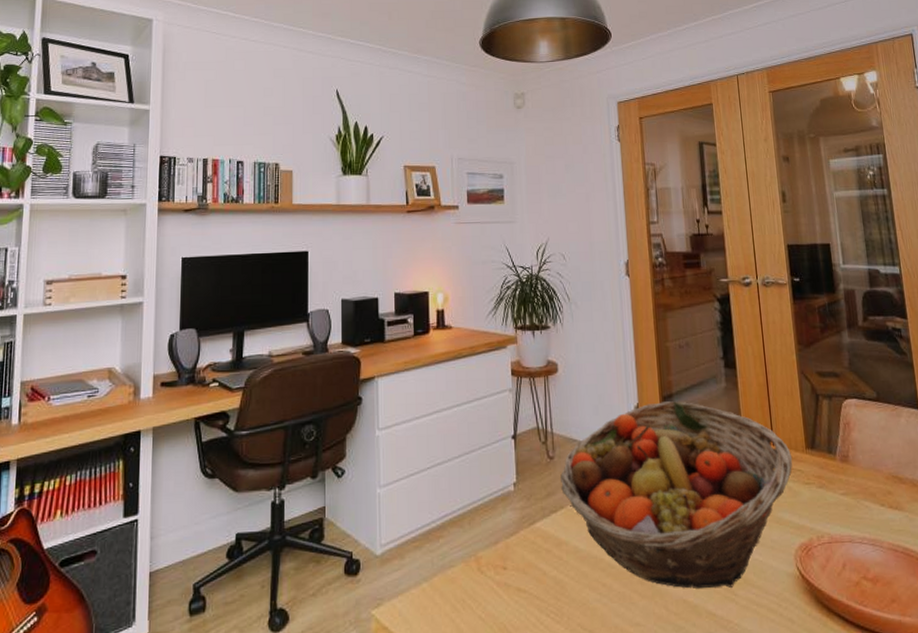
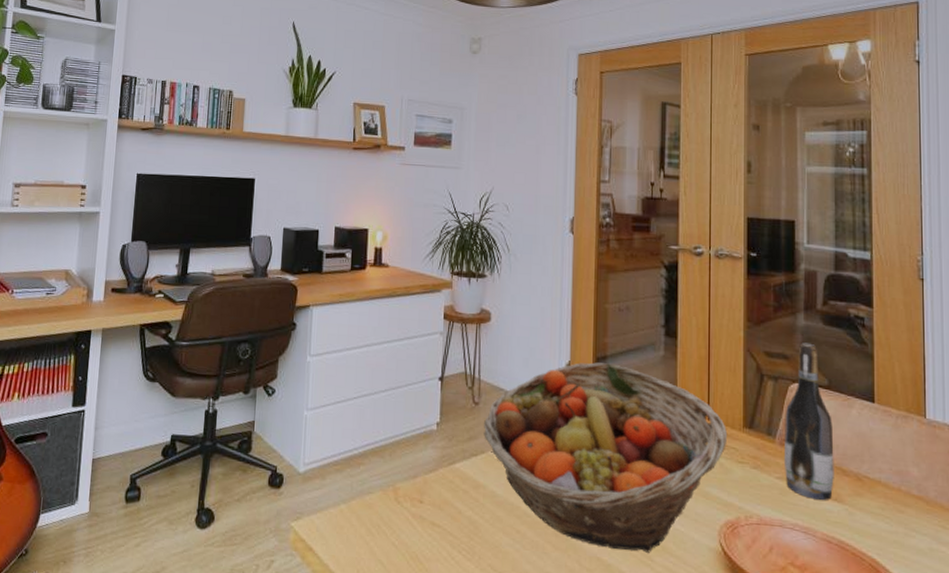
wine bottle: none [842,359,893,511] -> present [783,342,834,500]

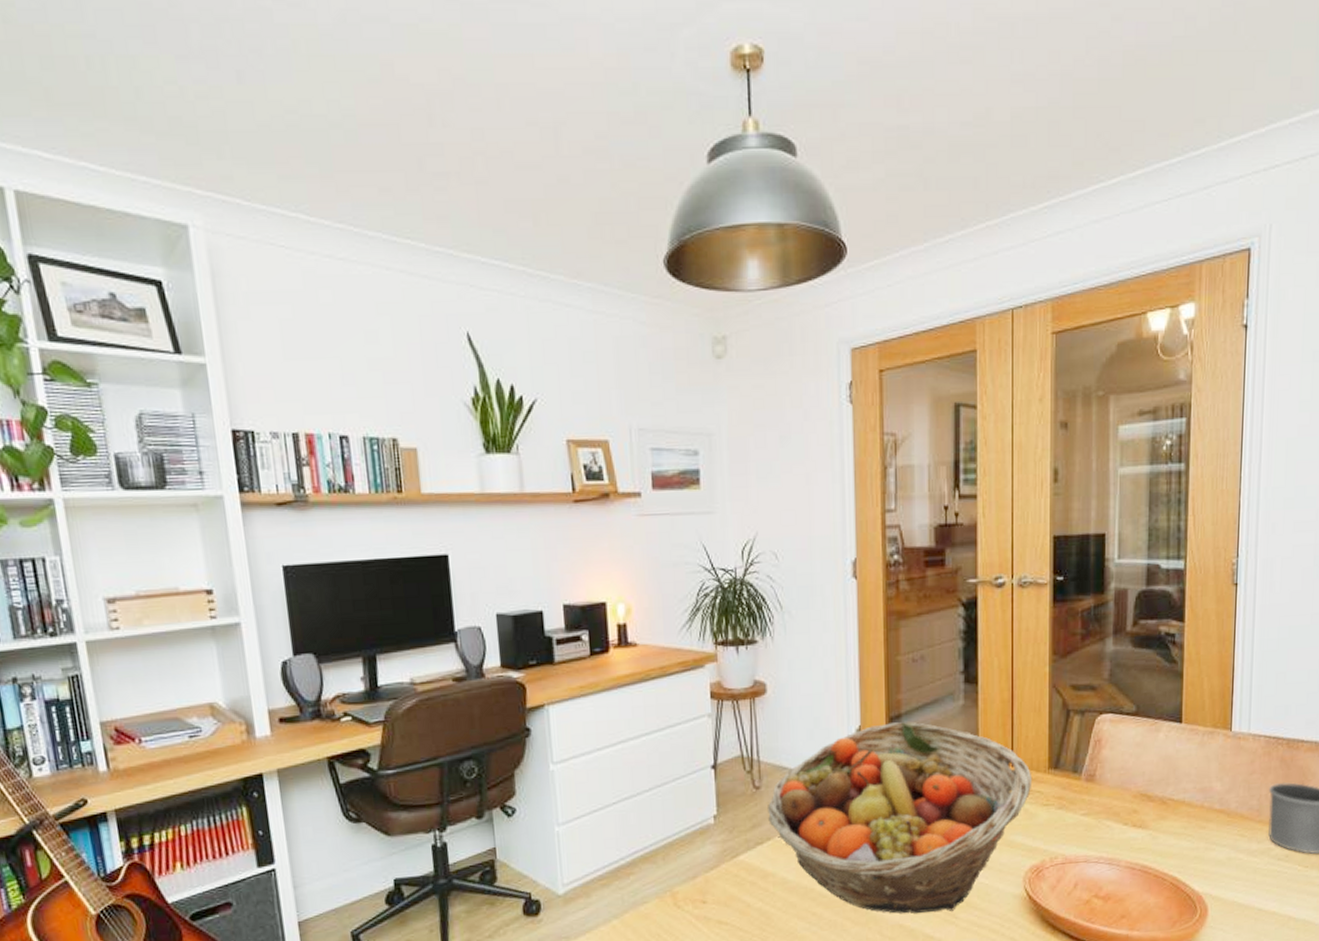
wine bottle: present [783,342,834,500] -> none [1089,669,1140,830]

